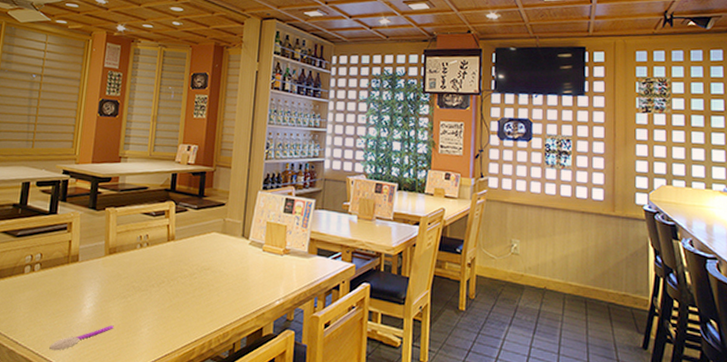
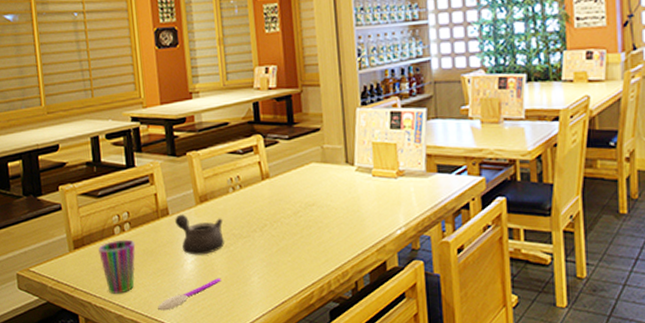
cup: none [5,278,42,330] -> present [98,239,136,294]
teapot: none [82,262,127,303] -> present [175,214,224,255]

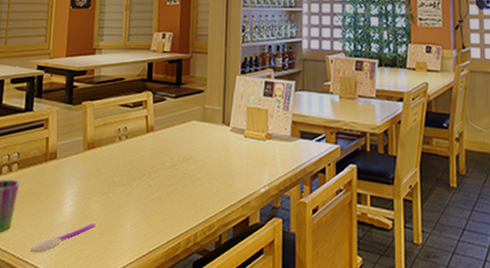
teapot: present [175,214,224,255] -> none [61,159,106,200]

